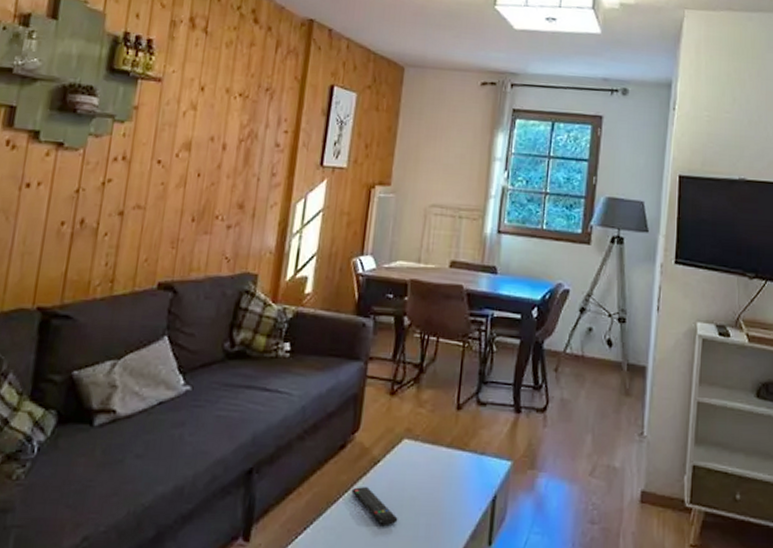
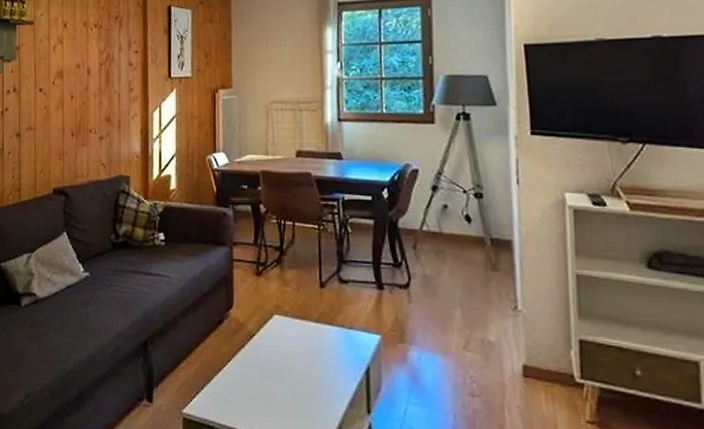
remote control: present [351,487,398,525] -> none [233,358,278,392]

